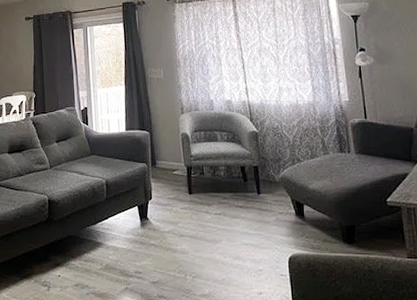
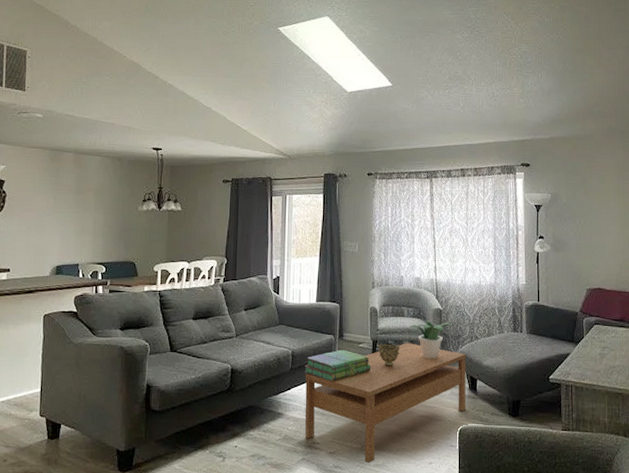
stack of books: none [119,177,188,210] -> present [304,349,371,382]
coffee table: none [121,168,295,293] -> present [305,343,466,463]
decorative bowl: none [193,169,217,194] -> present [378,342,400,367]
potted plant: none [224,144,273,184] -> present [409,320,454,359]

